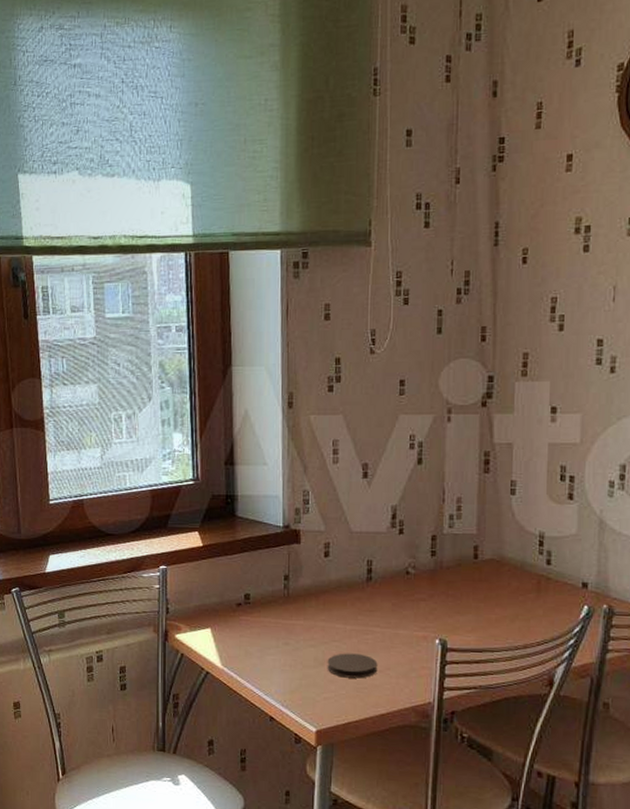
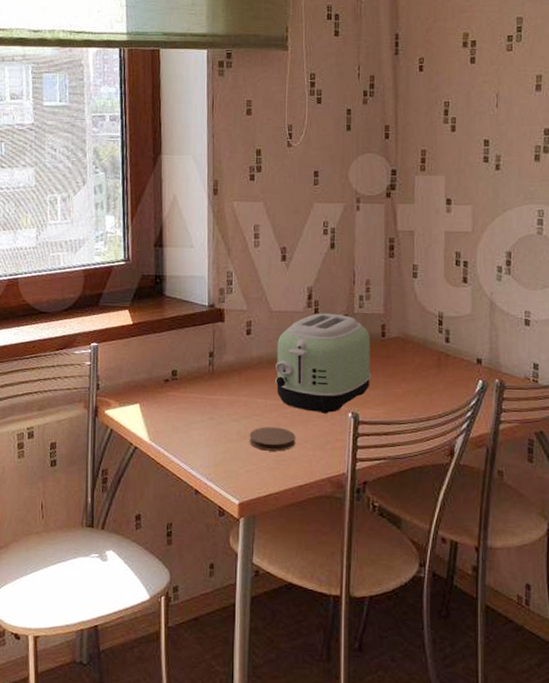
toaster: none [355,533,462,640] -> present [275,313,371,414]

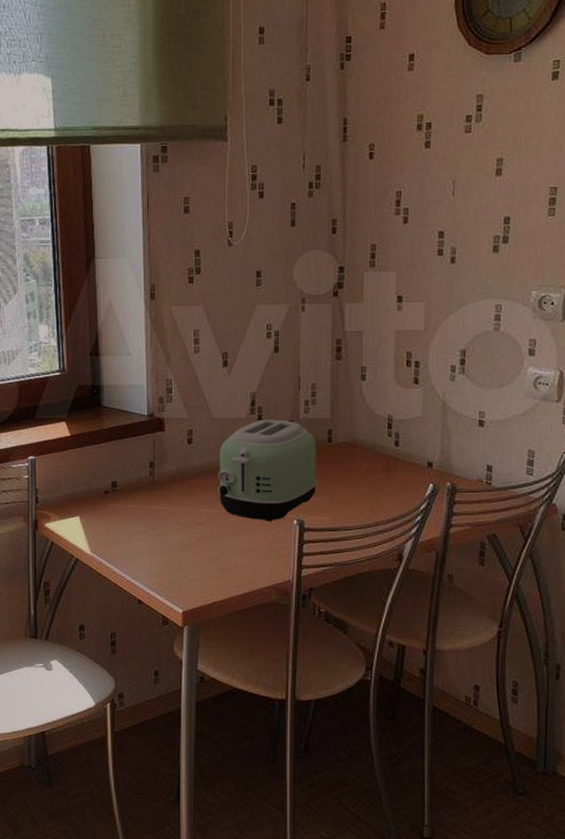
coaster: present [249,426,296,451] -> none [192,536,240,560]

